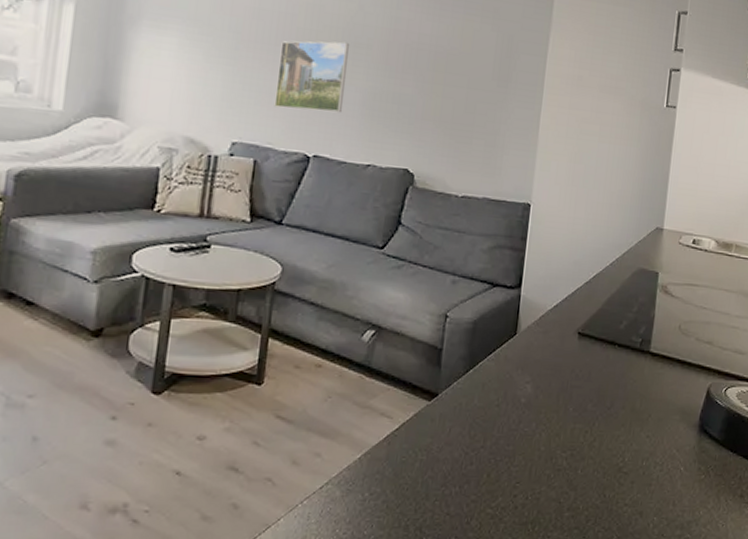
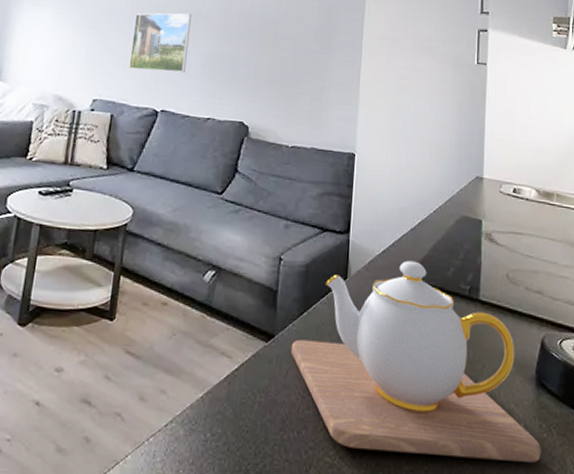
teapot: none [454,314,698,502] -> present [290,260,541,463]

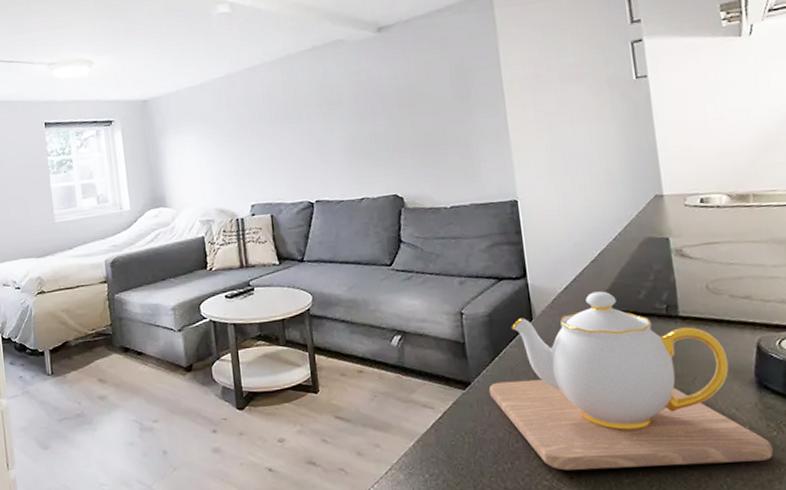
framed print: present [128,13,192,74] -> none [270,103,330,170]

